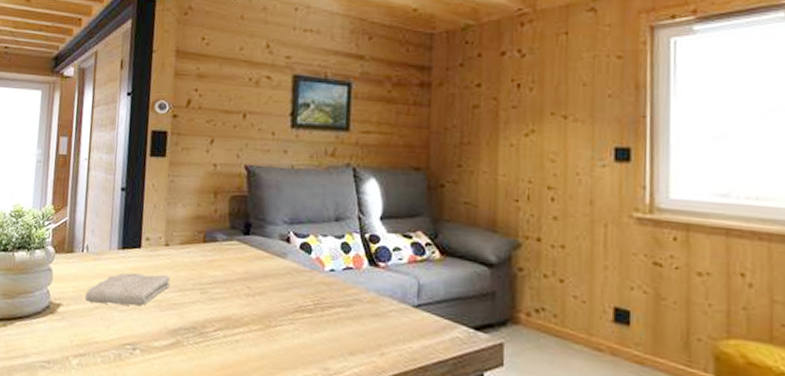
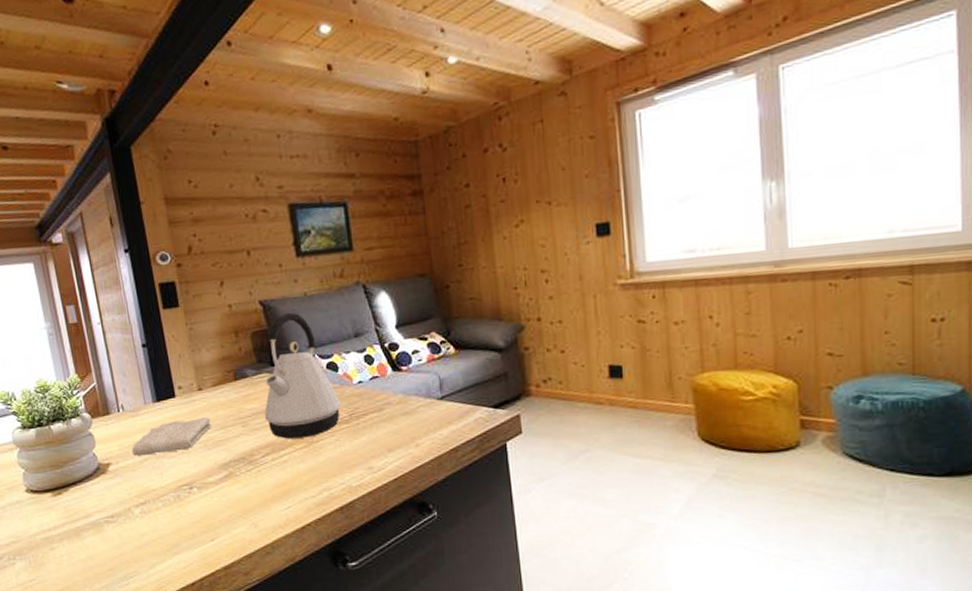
kettle: none [225,182,307,320] -> present [264,312,341,439]

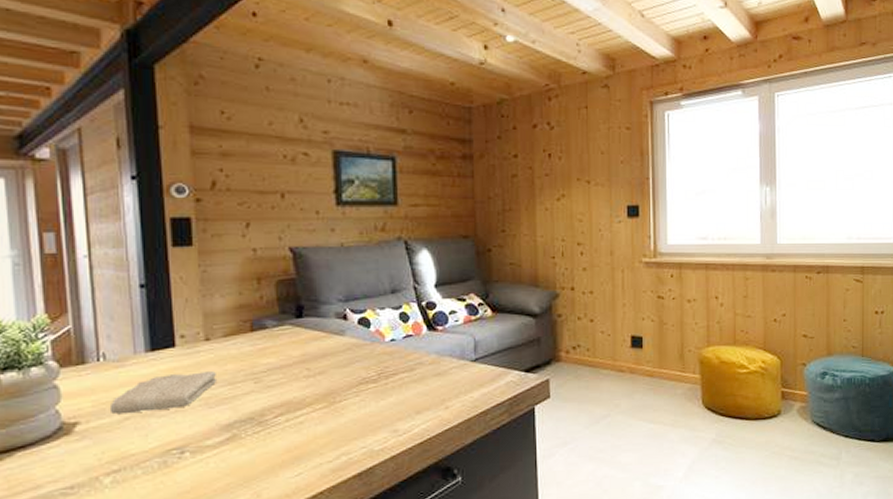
kettle: present [264,312,341,439] -> none [281,262,369,398]

